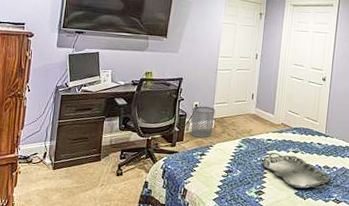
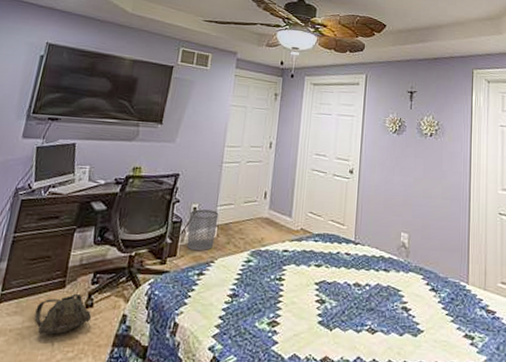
backpack: none [80,165,122,194] -> present [34,293,92,335]
serving tray: present [261,152,332,189] -> none [275,267,364,315]

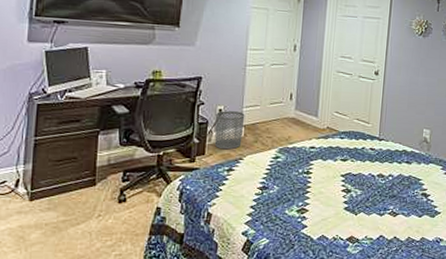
backpack: present [34,293,92,335] -> none [69,190,126,227]

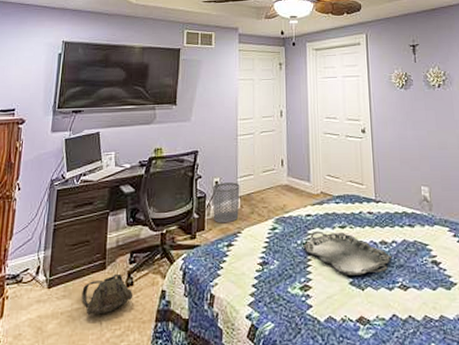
backpack: none [69,190,126,227] -> present [81,273,133,315]
serving tray: none [303,162,387,202] -> present [302,231,392,275]

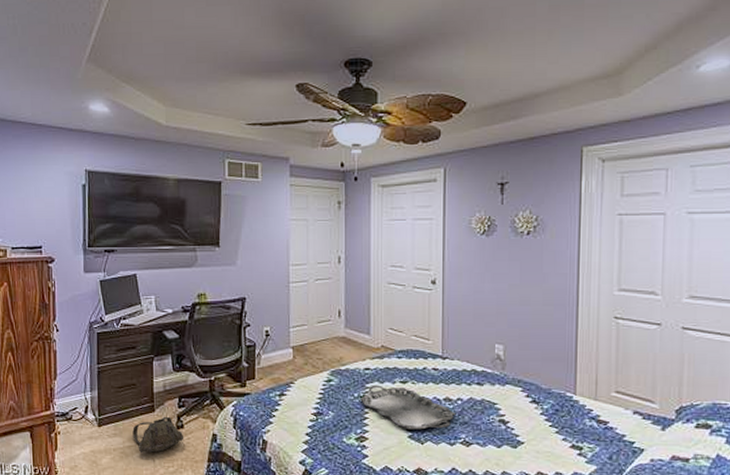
waste bin: present [213,182,240,224] -> none [263,332,293,373]

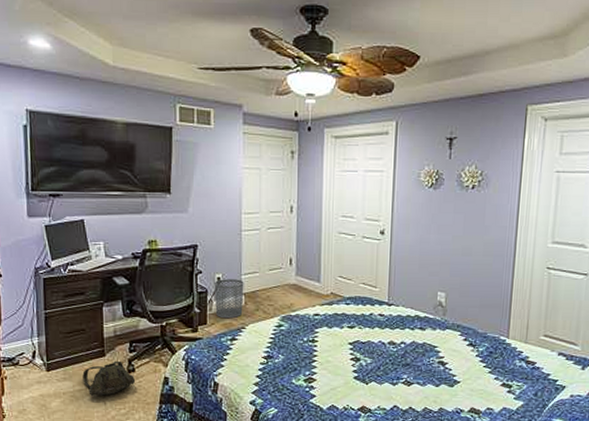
waste bin: none [263,332,293,373] -> present [215,279,244,319]
serving tray: present [359,385,456,430] -> none [308,329,400,371]

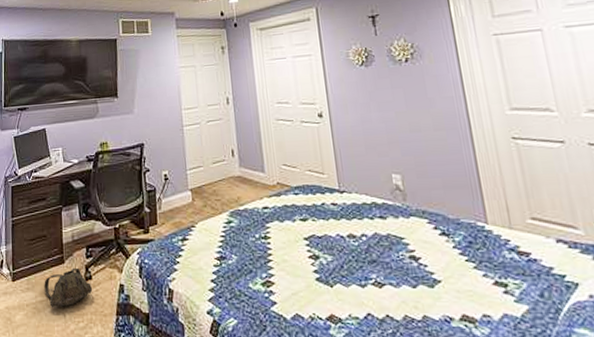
waste bin: present [215,279,244,319] -> none [162,175,191,217]

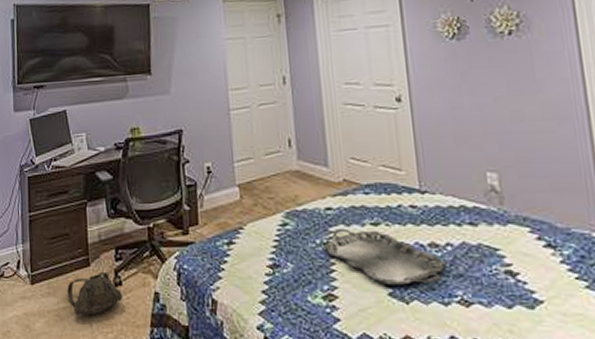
serving tray: none [260,224,363,271] -> present [322,228,447,285]

